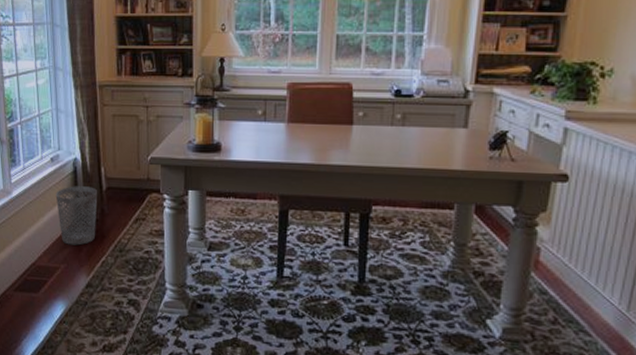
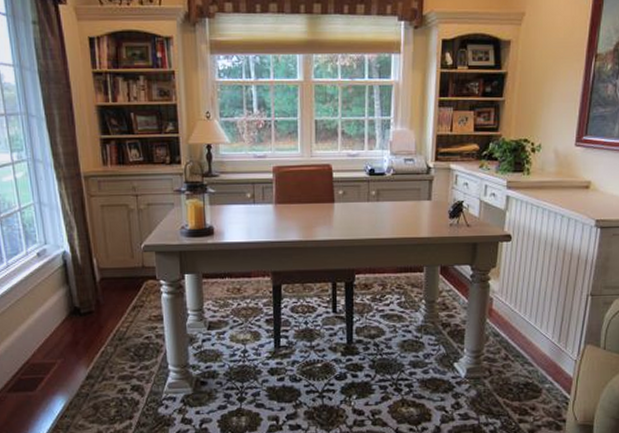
wastebasket: present [55,186,98,246] -> none [45,279,93,339]

